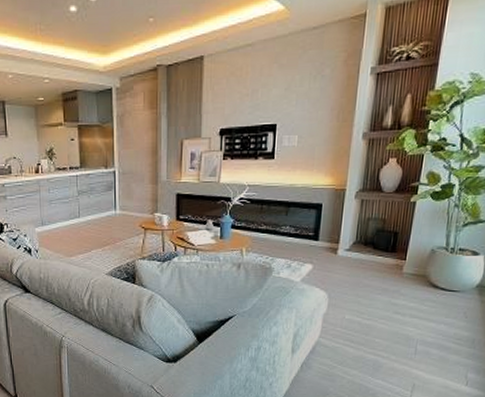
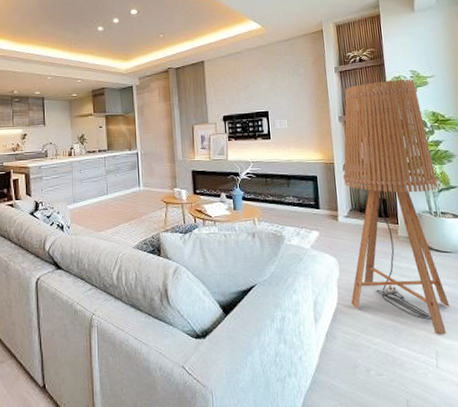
floor lamp: none [334,84,473,370] -> present [343,78,450,335]

